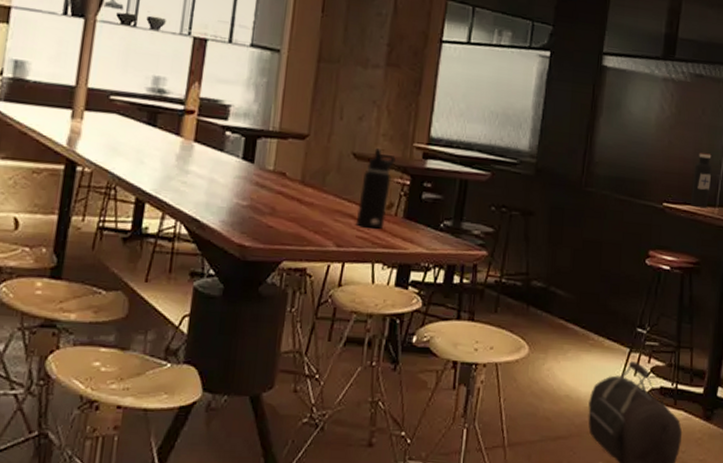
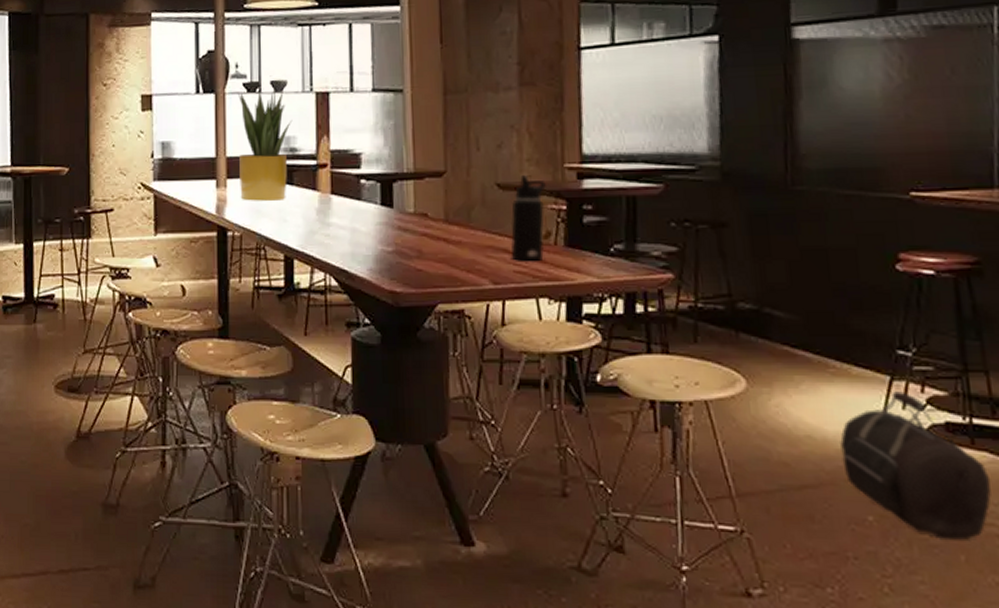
planter: none [97,21,165,141] -> present [237,87,293,201]
water bottle: present [690,153,712,209] -> none [951,122,981,193]

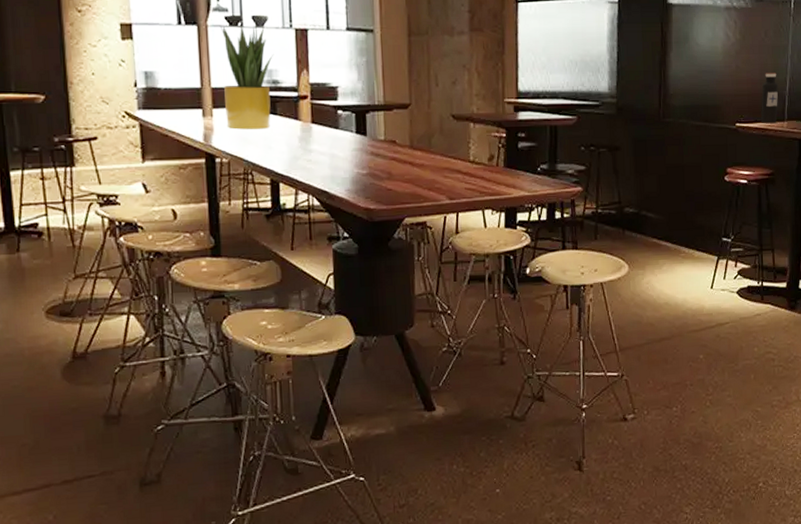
water bottle: present [510,174,546,262] -> none [463,107,490,181]
duffel bag: present [840,391,992,539] -> none [686,267,771,365]
water bottle: none [951,122,981,193] -> present [760,73,779,124]

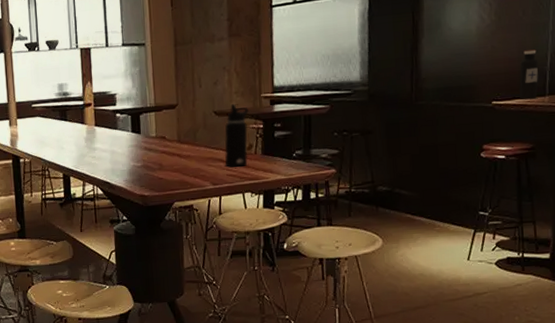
planter: present [219,22,274,130] -> none [21,46,64,135]
water bottle: none [463,107,490,181] -> present [224,103,249,168]

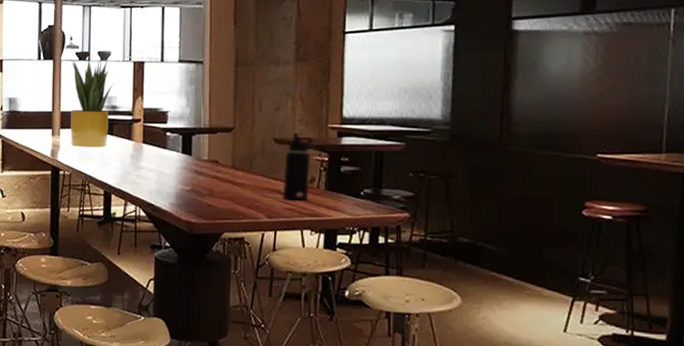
planter: none [21,46,64,135] -> present [71,56,114,147]
water bottle: present [519,49,539,100] -> none [629,100,654,156]

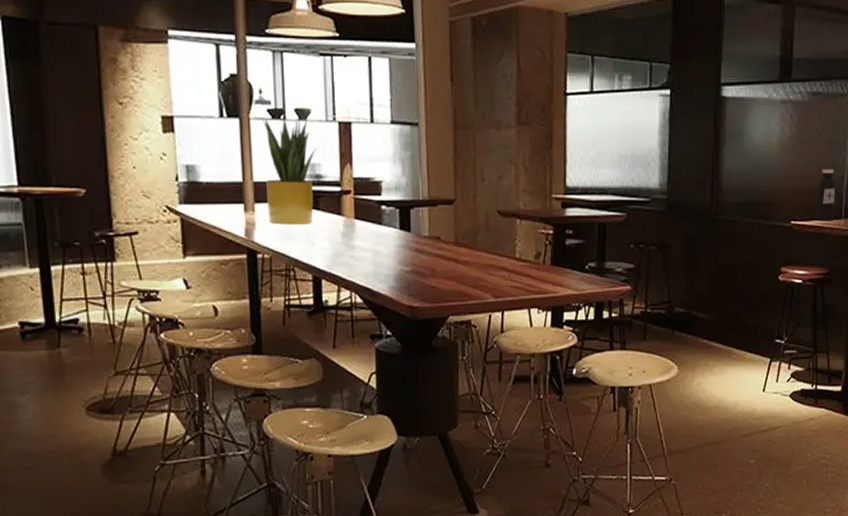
water bottle: present [283,132,313,202] -> none [509,203,537,279]
water bottle: none [629,100,654,156] -> present [816,169,836,222]

